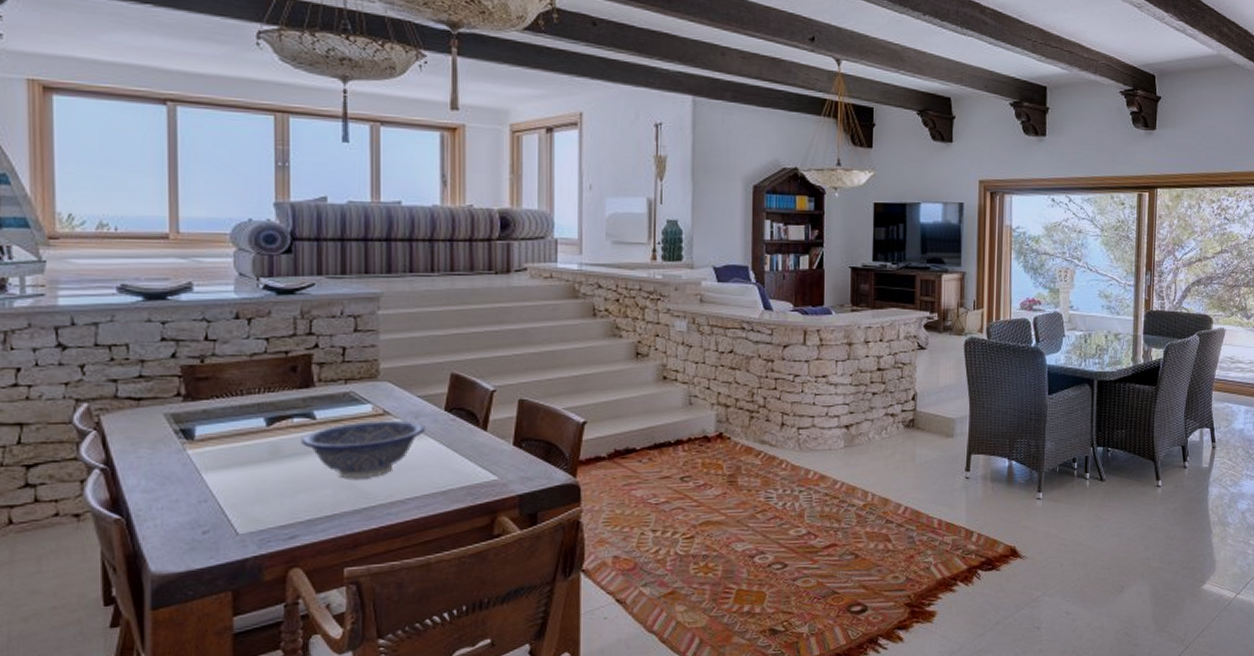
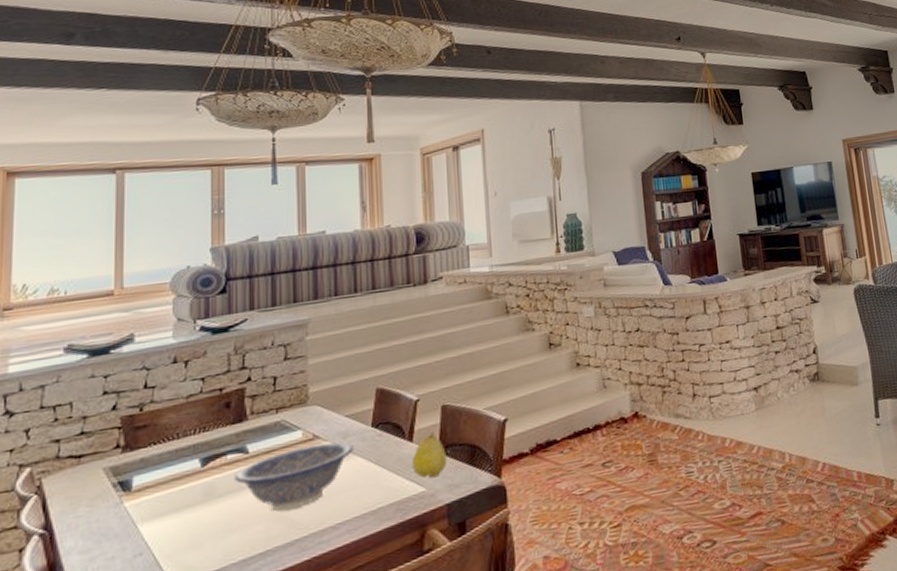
fruit: none [486,423,521,468] -> present [412,431,447,478]

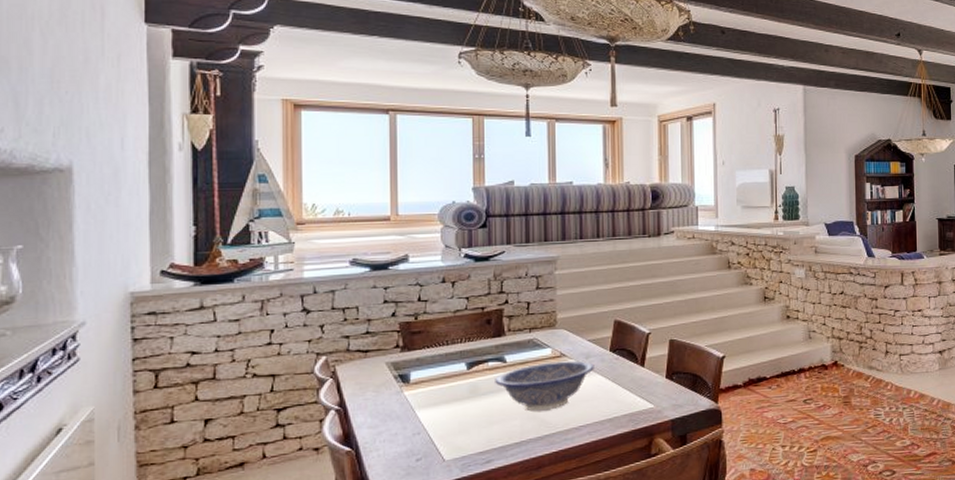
fruit: present [412,431,447,478] -> none [643,360,672,398]

